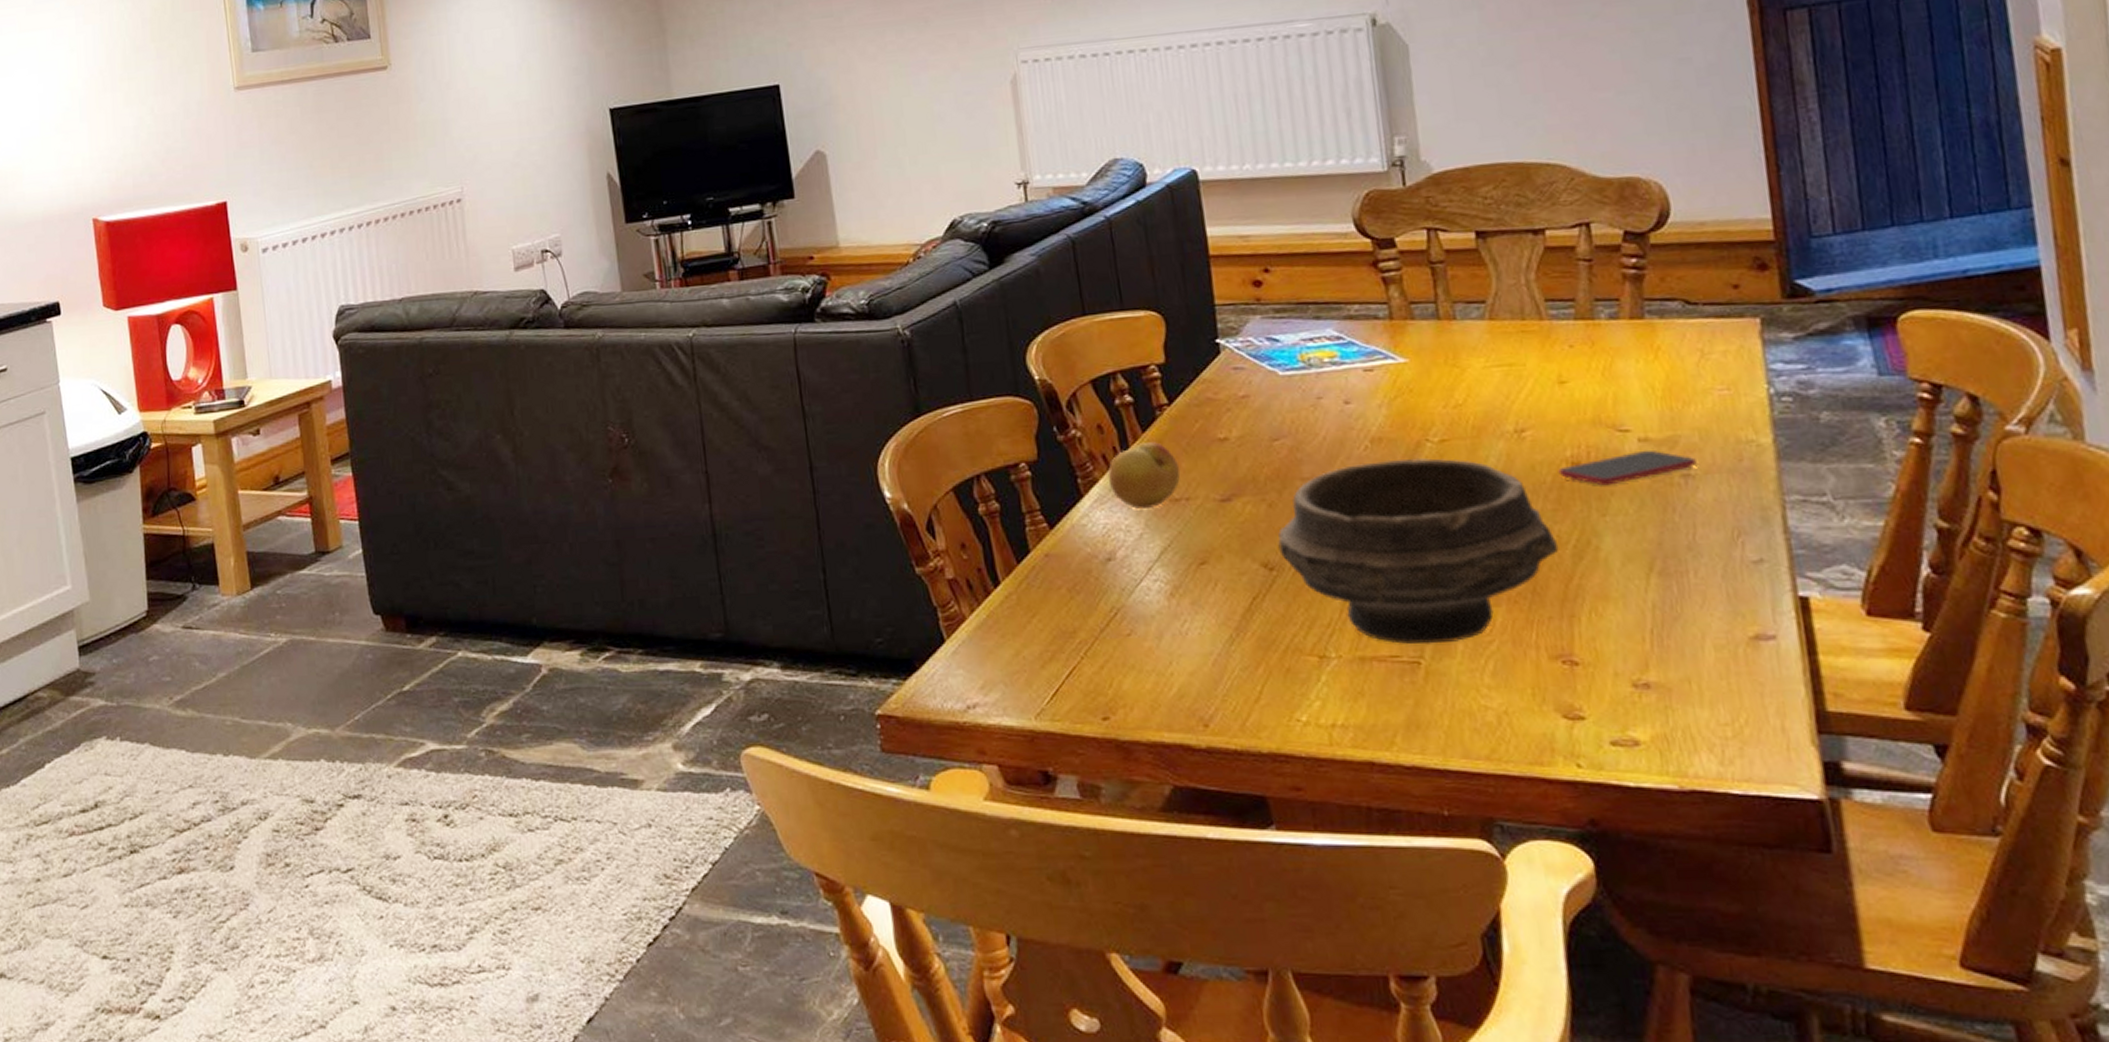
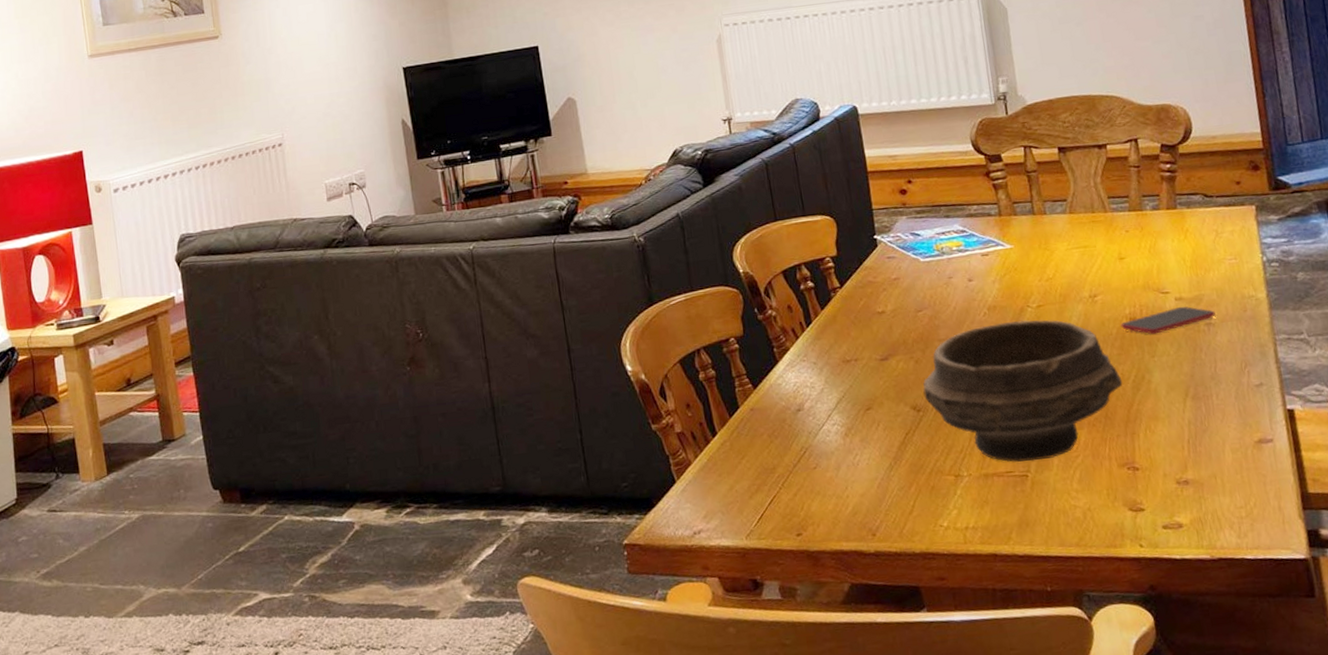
fruit: present [1107,442,1181,510] -> none [796,317,851,370]

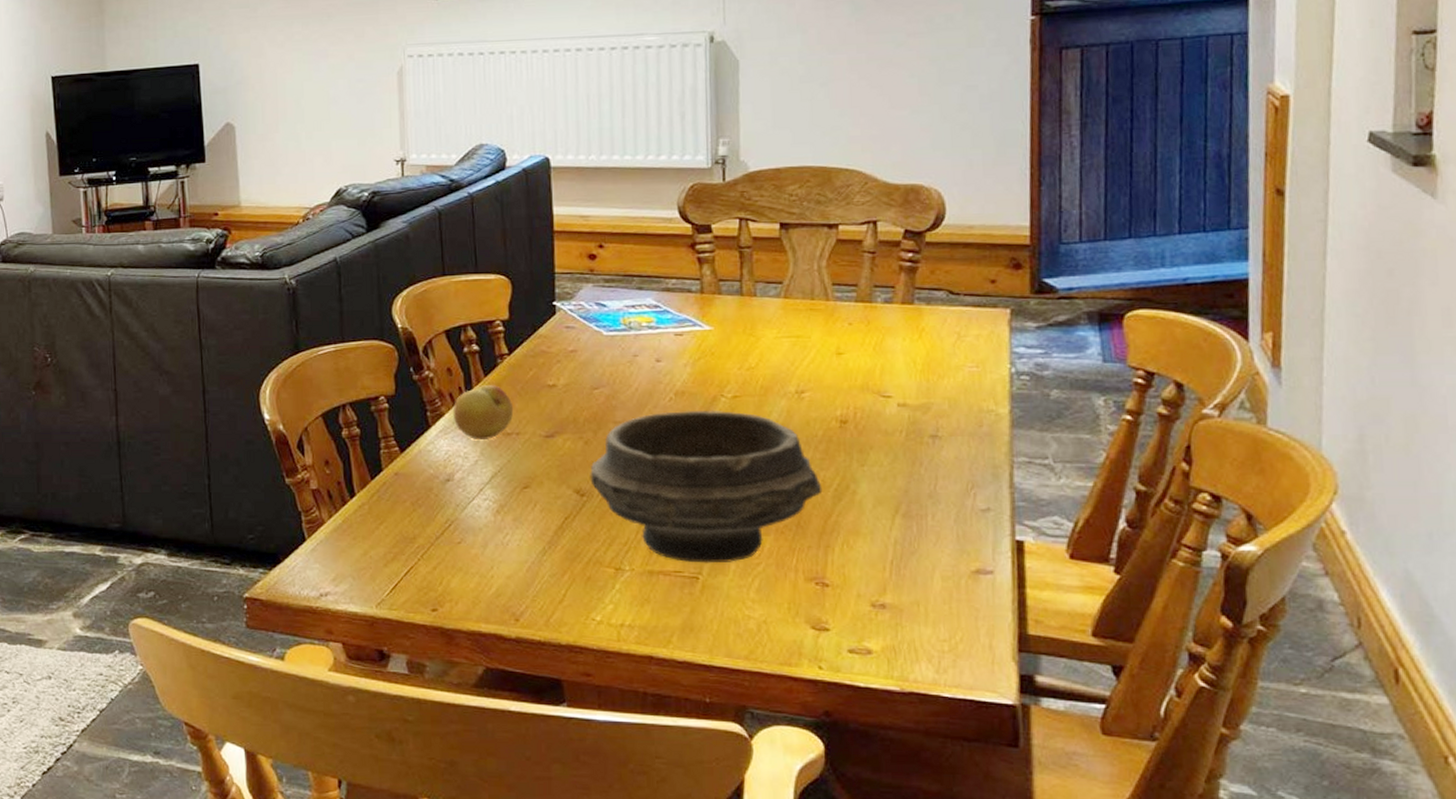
fruit: none [796,317,851,370] -> present [452,385,514,441]
smartphone: present [1120,306,1215,335] -> none [828,413,944,441]

